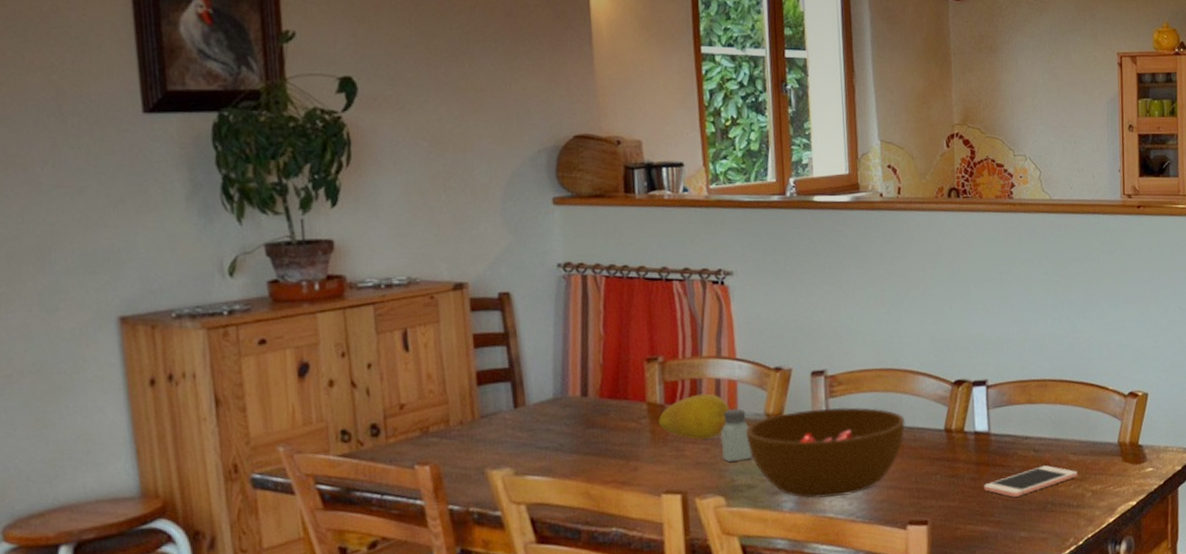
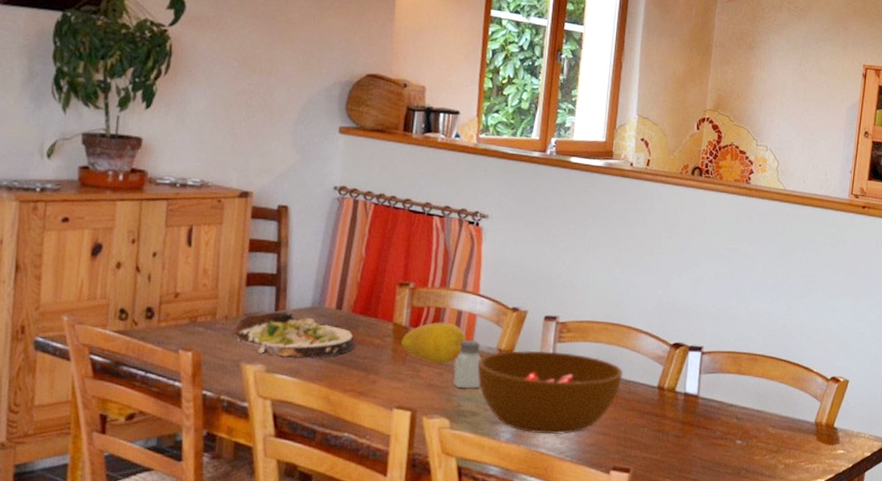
salad plate: none [470,406,610,458] -> present [232,311,356,359]
cell phone: present [983,465,1078,497] -> none [685,434,774,459]

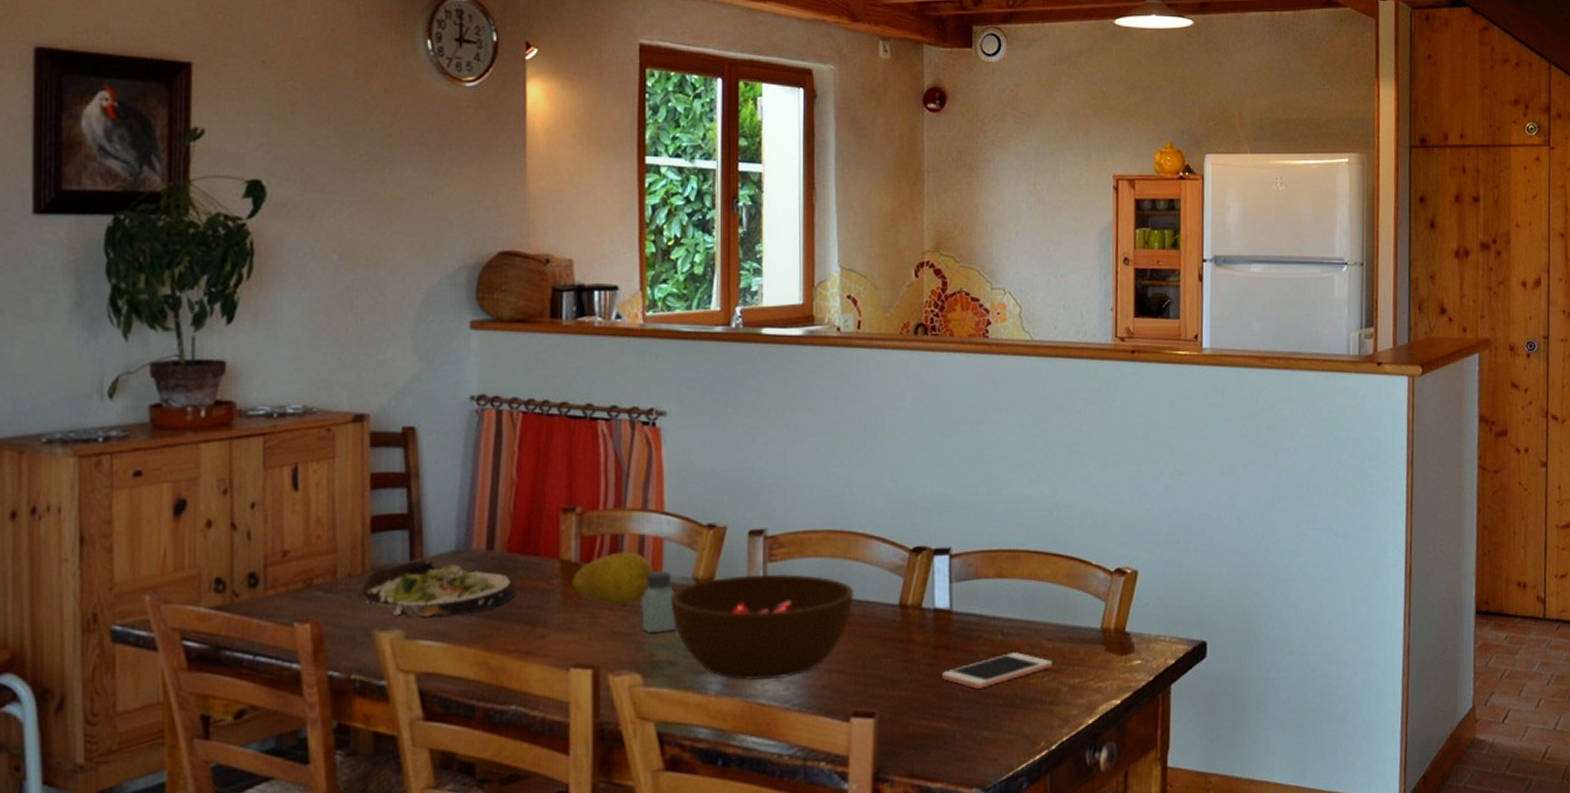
cell phone: none [685,434,774,459] -> present [941,652,1052,689]

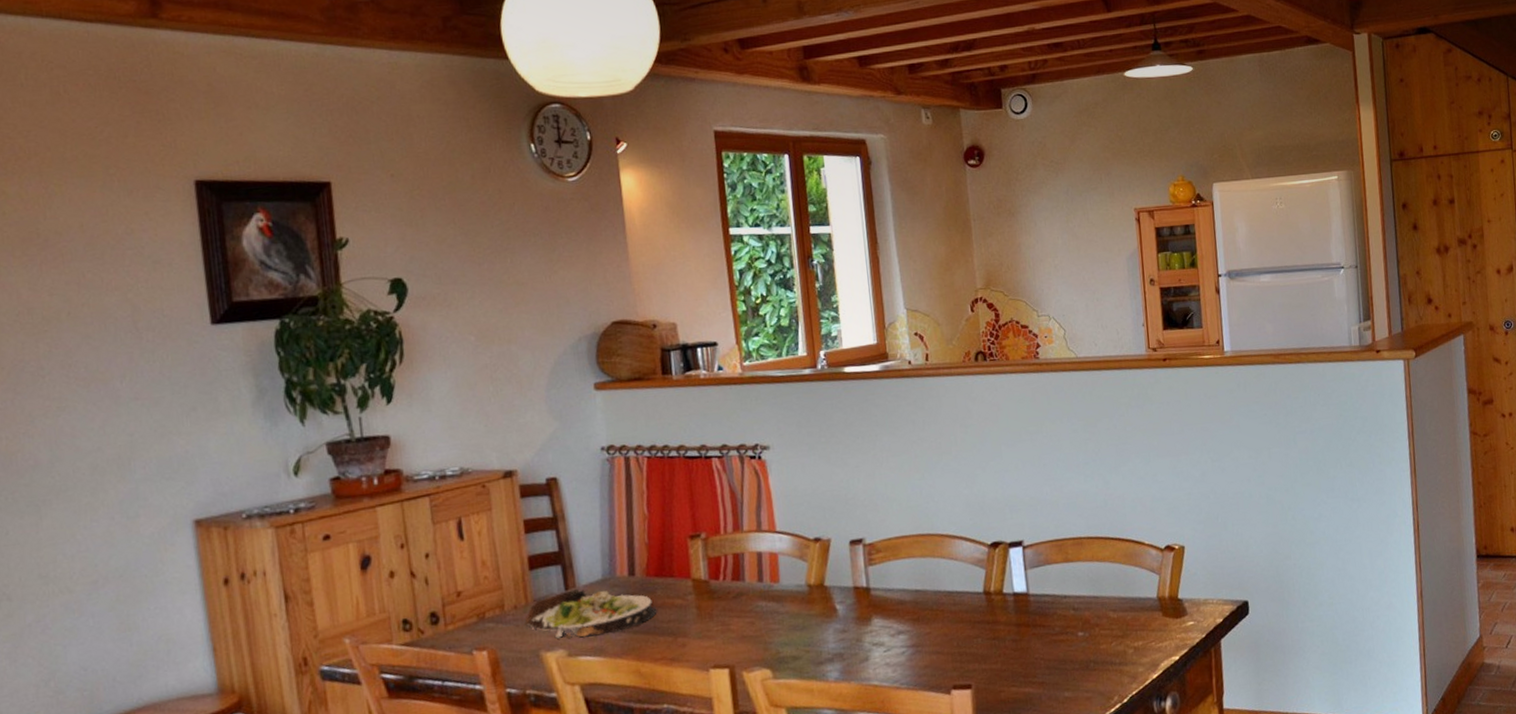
fruit: present [572,551,653,605] -> none [704,567,772,614]
saltshaker: present [642,571,675,633] -> none [765,581,795,634]
bowl: present [670,573,854,681] -> none [788,574,944,668]
cell phone: present [941,652,1052,689] -> none [1024,623,1119,657]

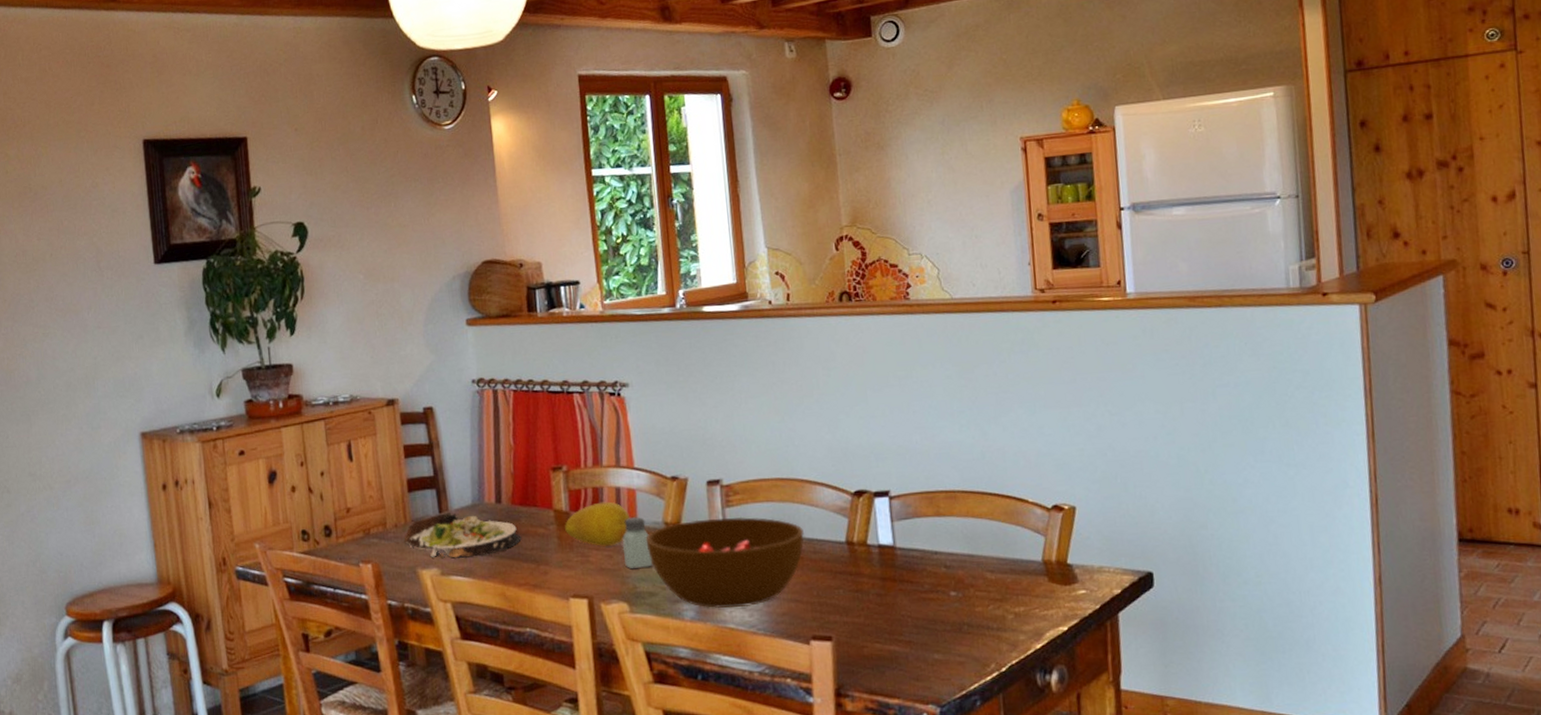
fruit: none [704,567,772,614] -> present [565,501,630,546]
saltshaker: none [765,581,795,634] -> present [622,517,652,568]
bowl: none [788,574,944,668] -> present [646,516,804,608]

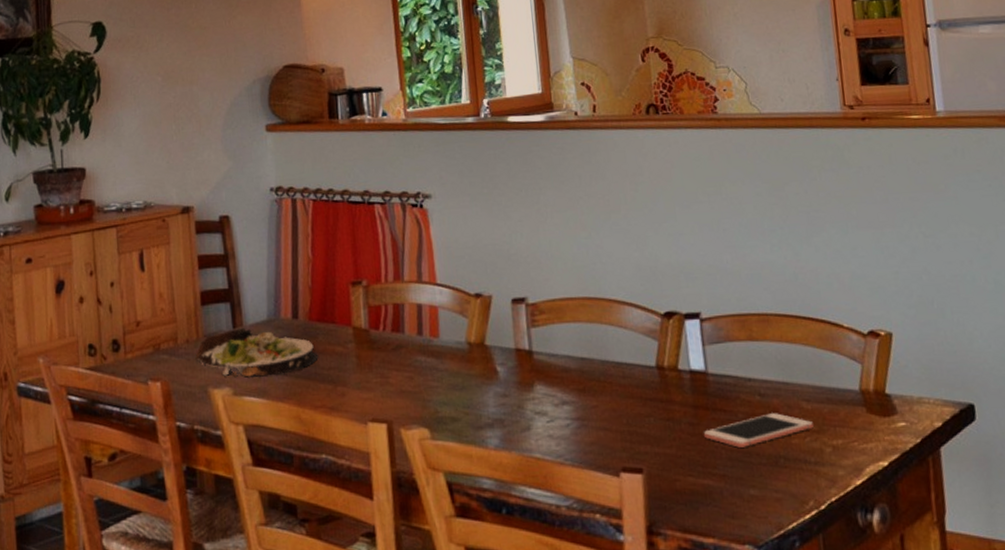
fruit: present [565,501,630,546] -> none [364,319,432,367]
saltshaker: present [622,517,652,568] -> none [424,336,455,391]
bowl: present [646,516,804,608] -> none [448,337,613,436]
cell phone: none [890,583,997,616] -> present [703,413,814,448]

